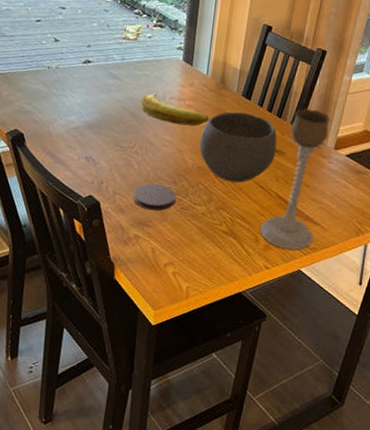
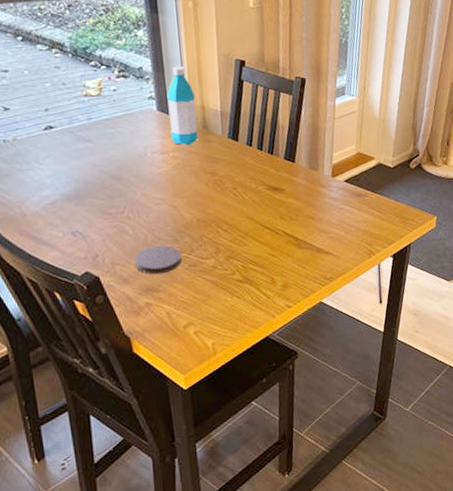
banana: present [140,93,209,127] -> none [119,151,199,180]
water bottle: none [190,23,219,97] -> present [167,67,198,146]
bowl: present [199,111,277,183] -> none [193,155,275,229]
candle holder: present [259,108,331,250] -> none [274,140,328,285]

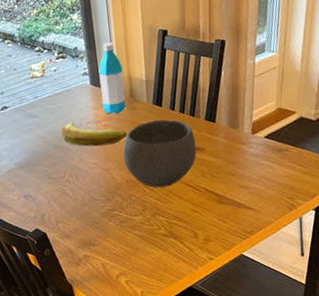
banana: none [119,151,199,180] -> present [60,122,127,147]
coaster: present [134,245,182,275] -> none [74,204,114,231]
bowl: none [193,155,275,229] -> present [122,119,197,188]

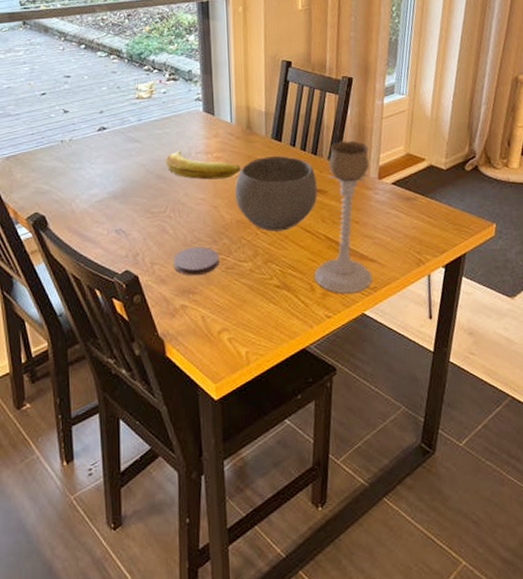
coaster: none [74,204,114,231] -> present [173,246,219,276]
water bottle: present [98,42,126,114] -> none [213,69,242,146]
candle holder: none [196,100,249,238] -> present [313,140,372,294]

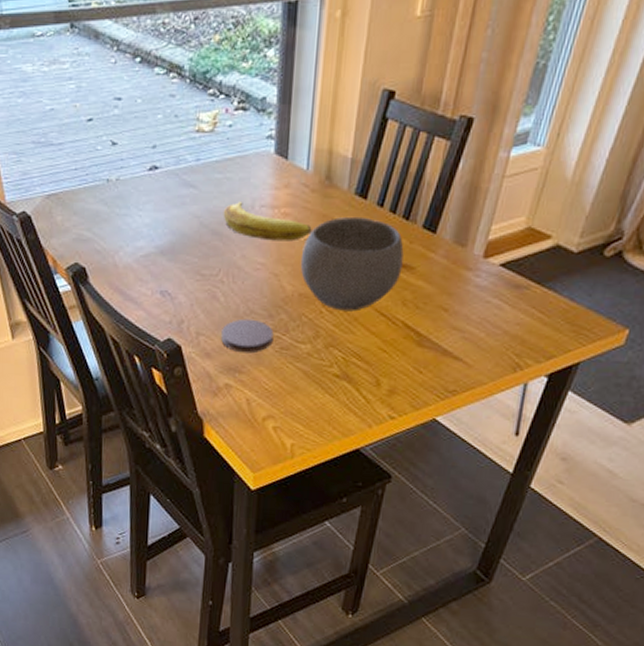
candle holder: present [313,140,372,294] -> none [381,204,478,395]

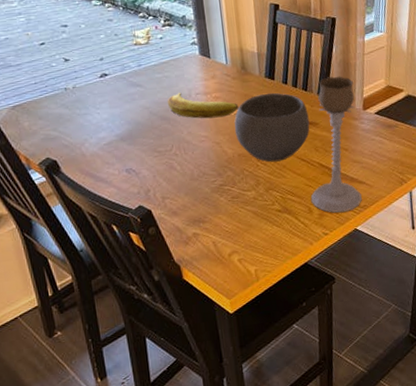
coaster: present [221,318,274,353] -> none [182,179,225,207]
candle holder: none [381,204,478,395] -> present [310,76,362,213]

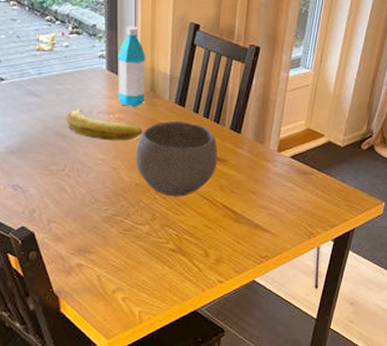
water bottle: none [208,13,238,86] -> present [118,26,145,108]
candle holder: present [310,76,362,213] -> none [209,111,271,261]

